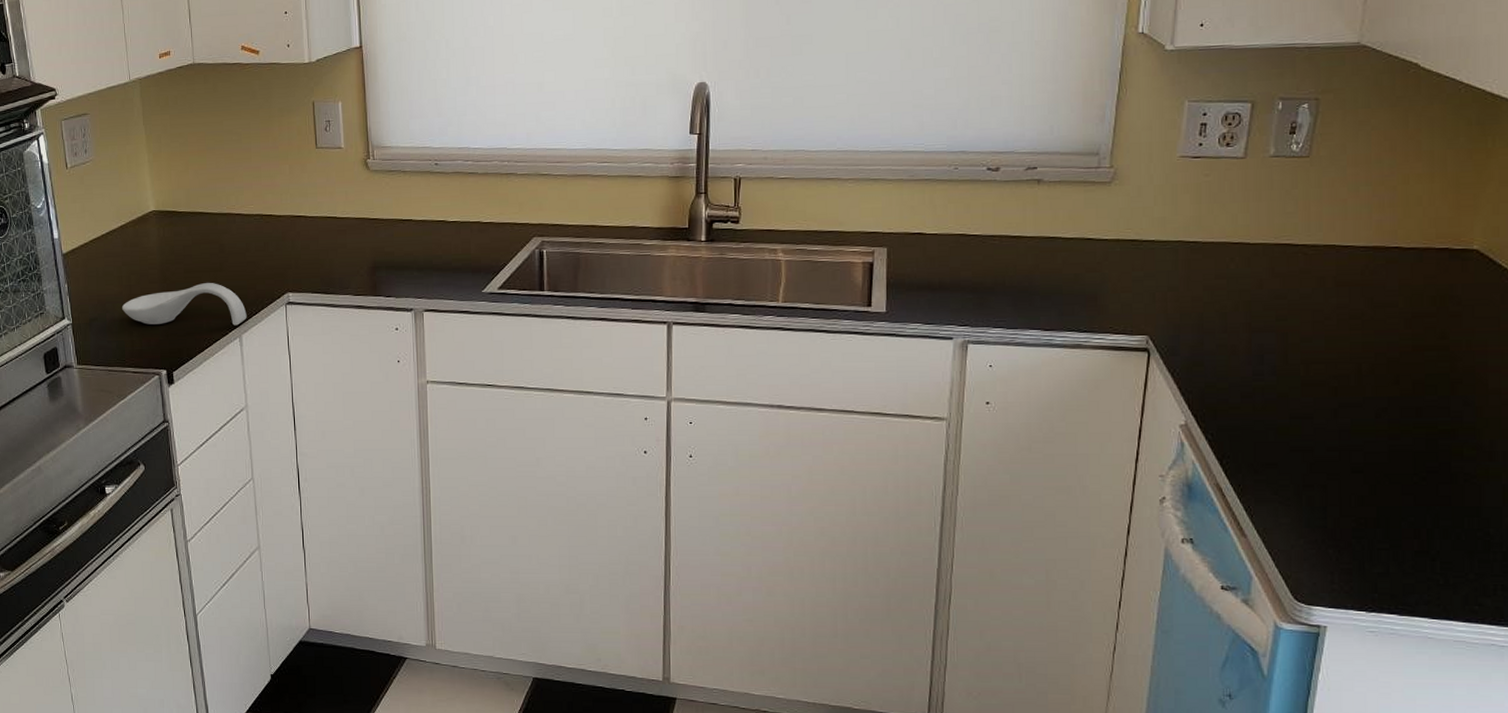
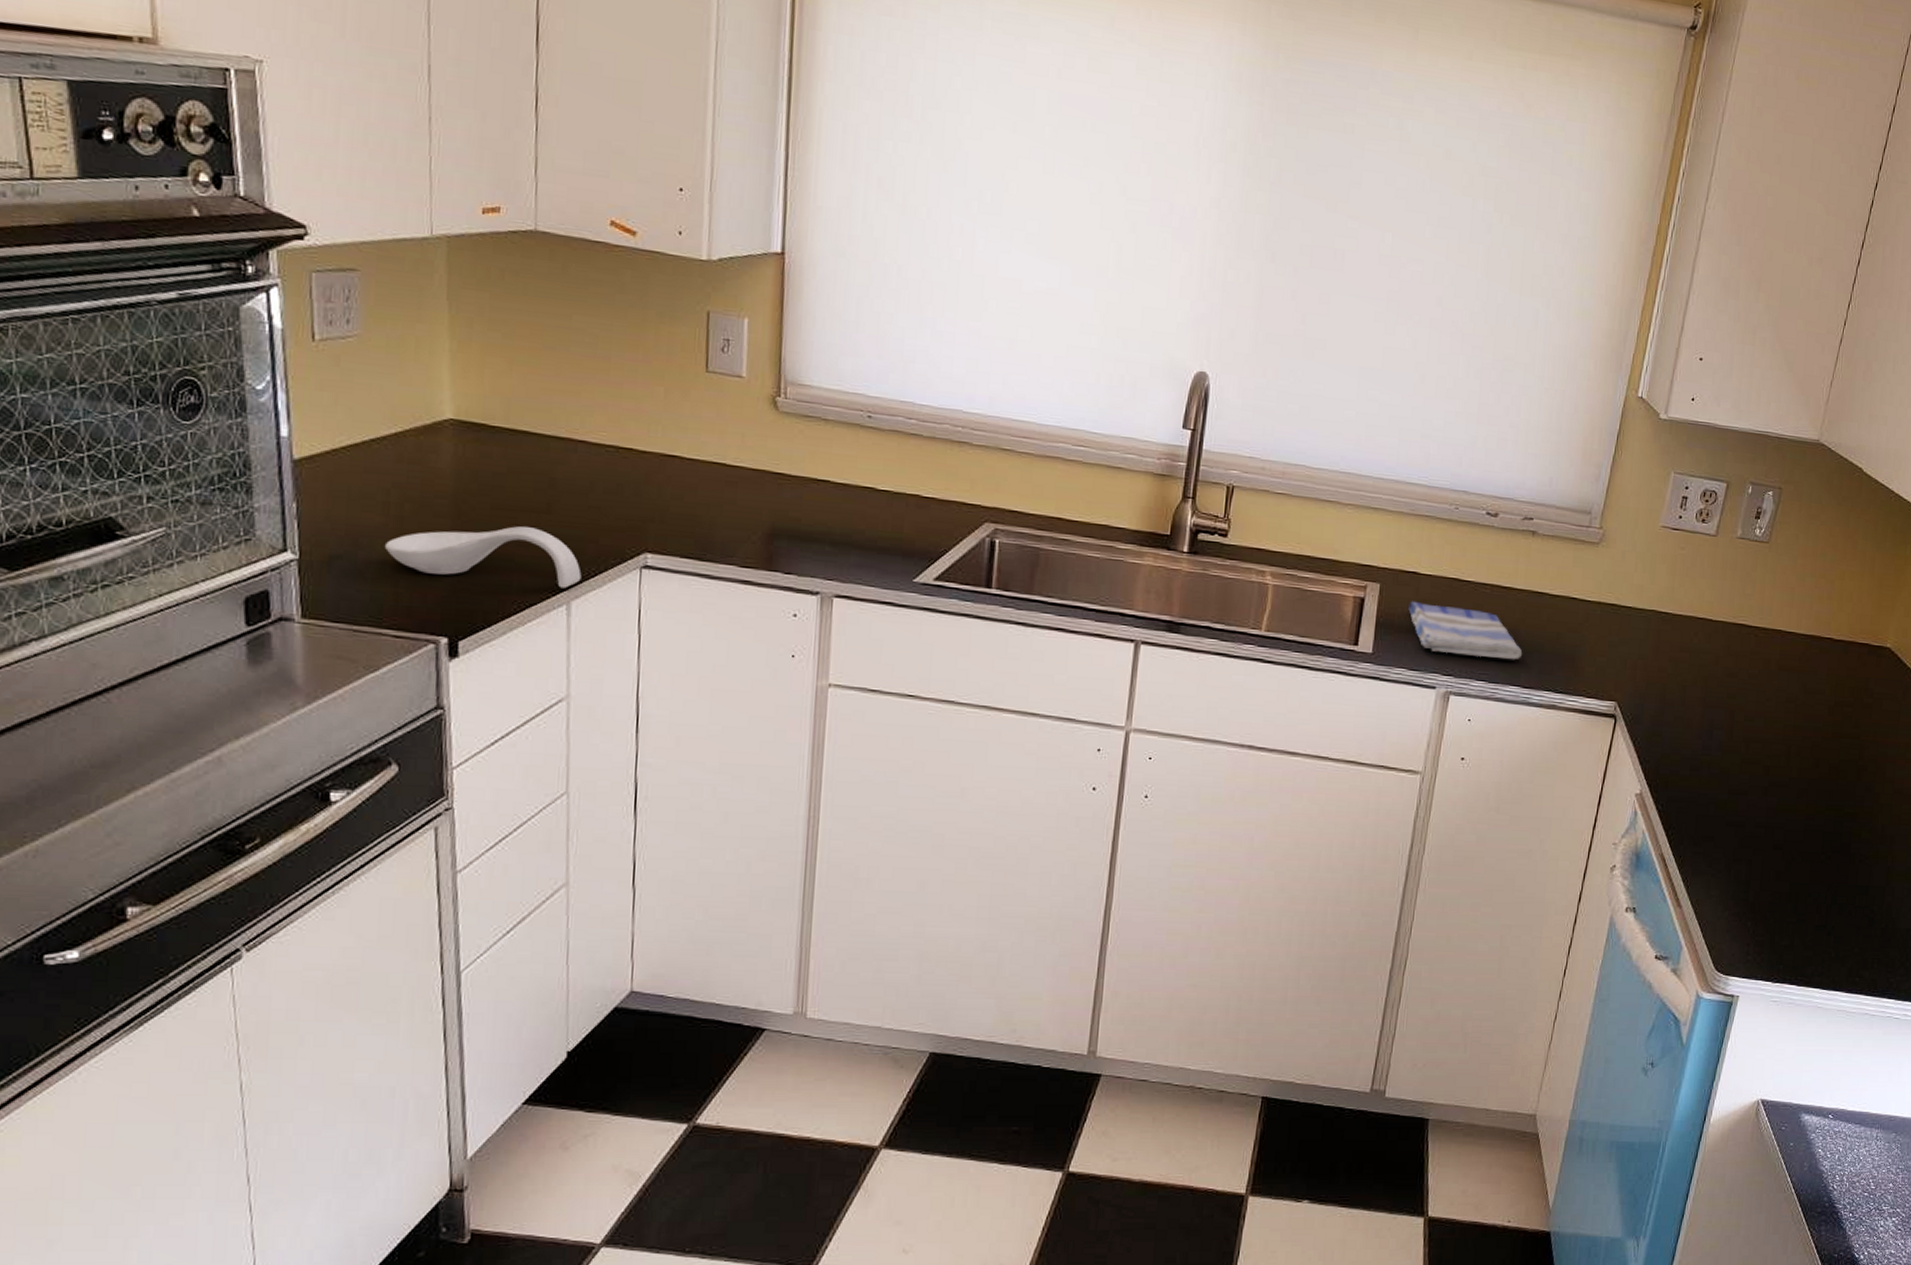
dish towel: none [917,260,1040,306] -> present [1408,601,1523,660]

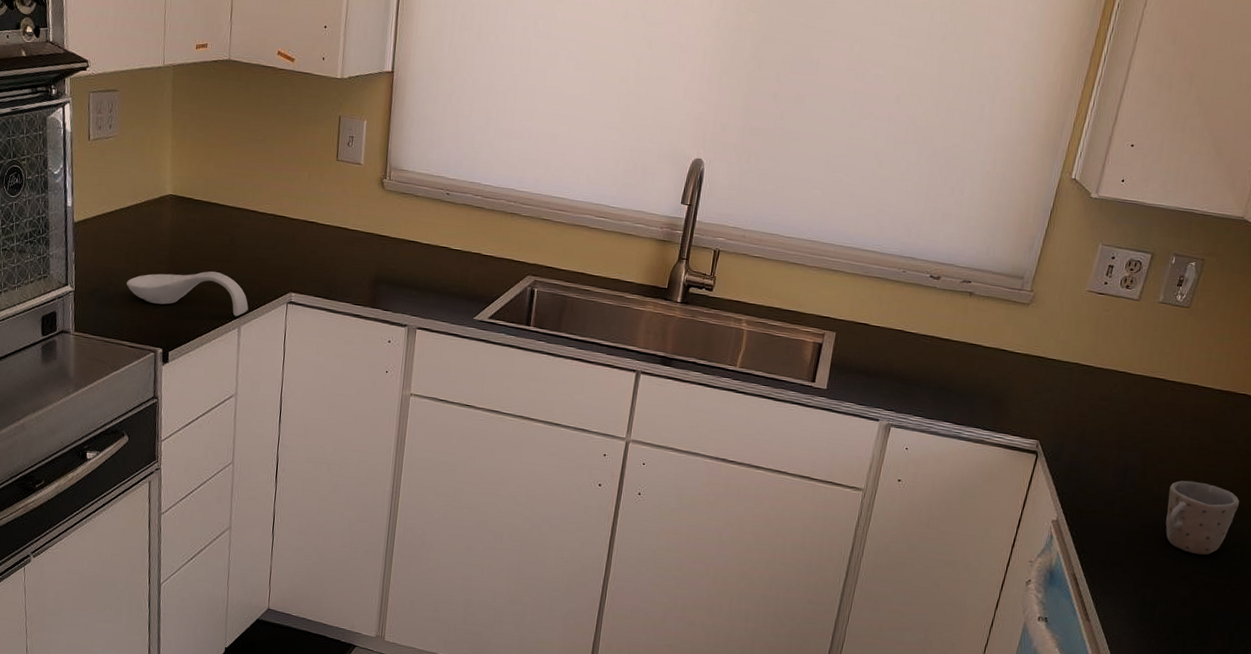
dish towel: present [1408,601,1523,660] -> none [859,347,956,401]
mug: none [1756,738,1830,821] -> present [1165,480,1239,555]

